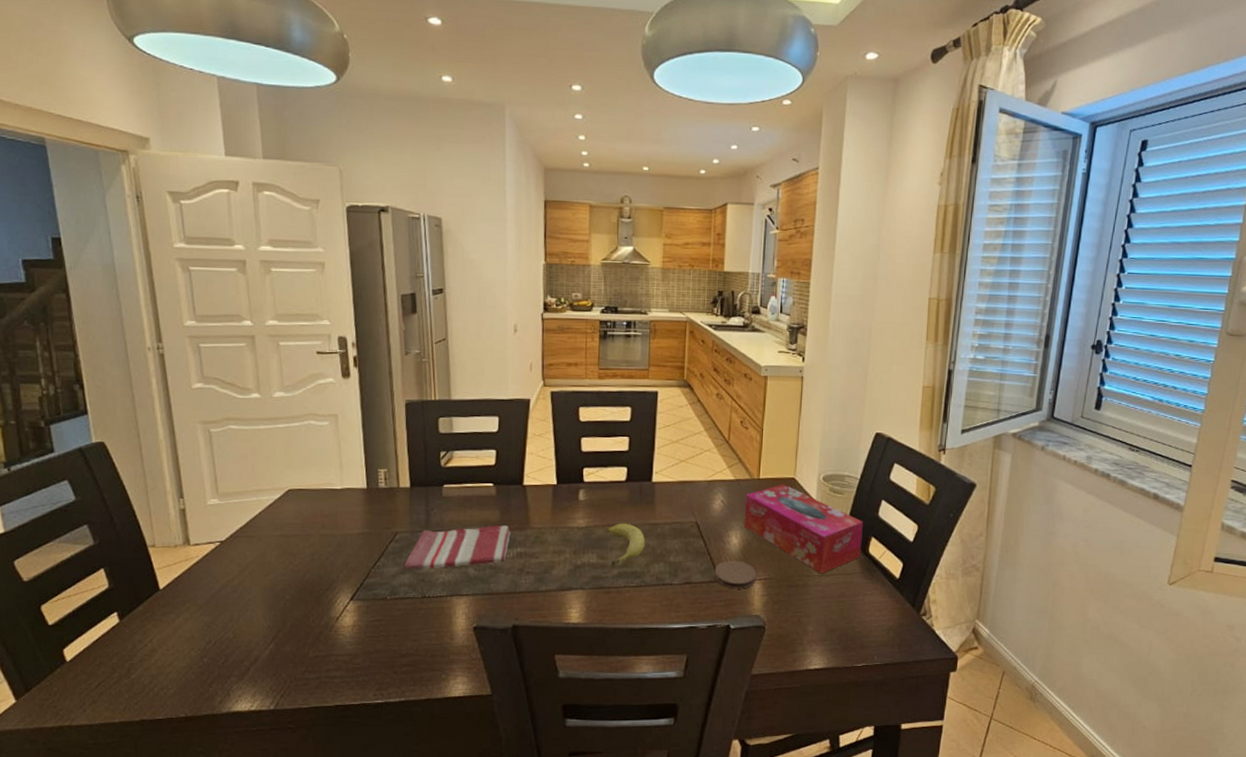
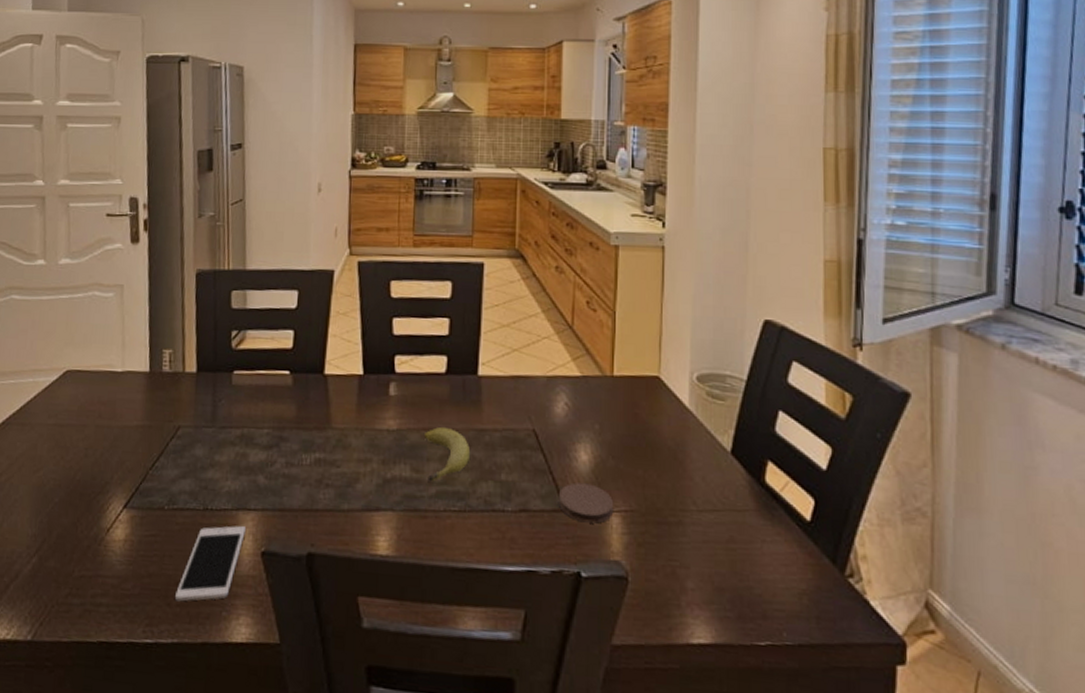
cell phone: none [401,607,460,670] -> present [175,525,247,602]
dish towel: present [404,525,511,570] -> none [186,422,308,474]
tissue box: present [744,484,863,574] -> none [595,384,755,509]

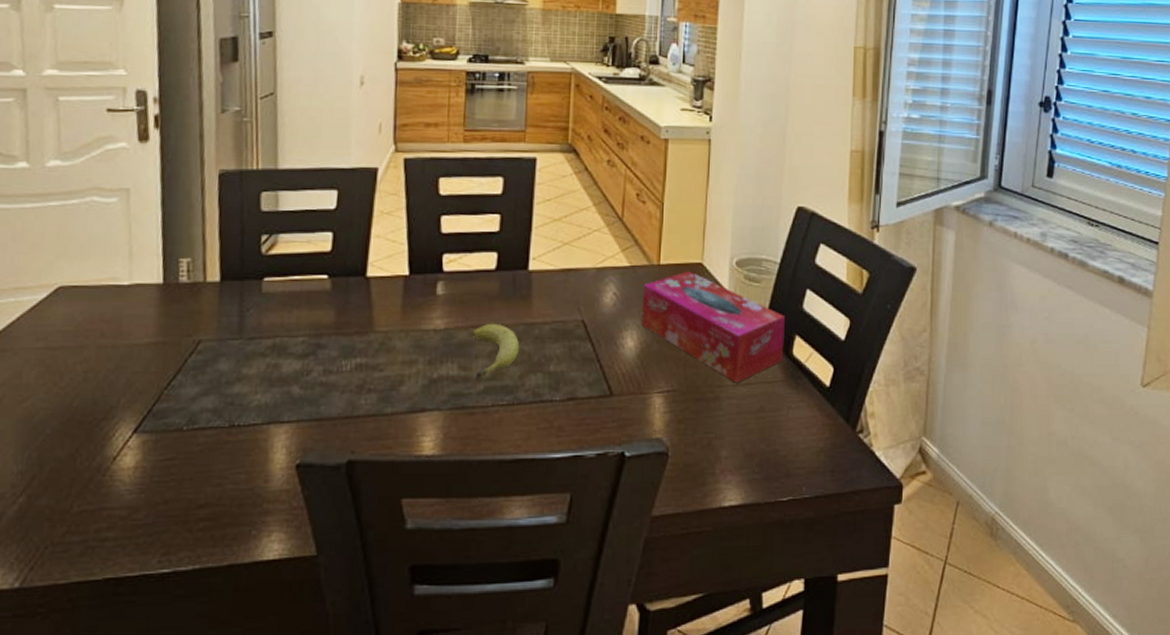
cell phone: present [175,525,247,602] -> none [197,439,279,526]
coaster: present [559,482,614,524] -> none [606,368,658,405]
tissue box: none [595,384,755,509] -> present [641,271,785,383]

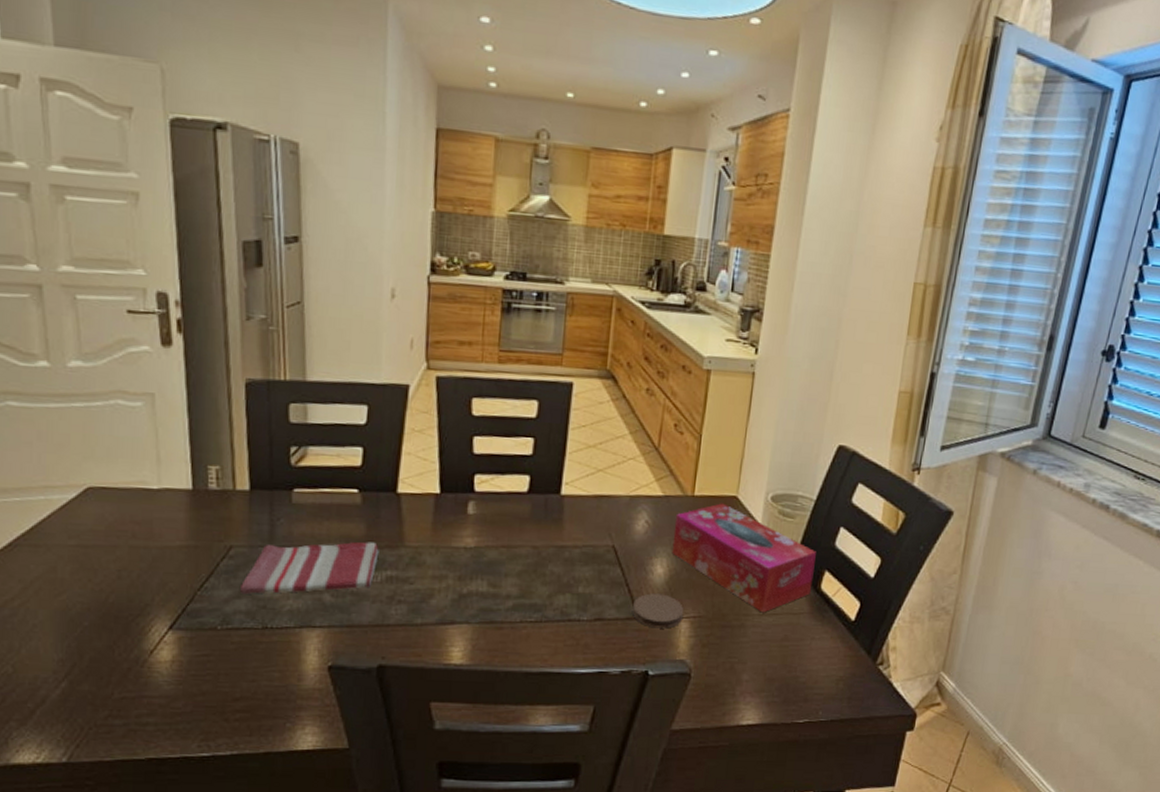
dish towel: none [208,329,349,390] -> present [240,541,379,594]
fruit: present [472,324,520,380] -> none [502,544,550,597]
coaster: none [606,368,658,405] -> present [633,593,684,629]

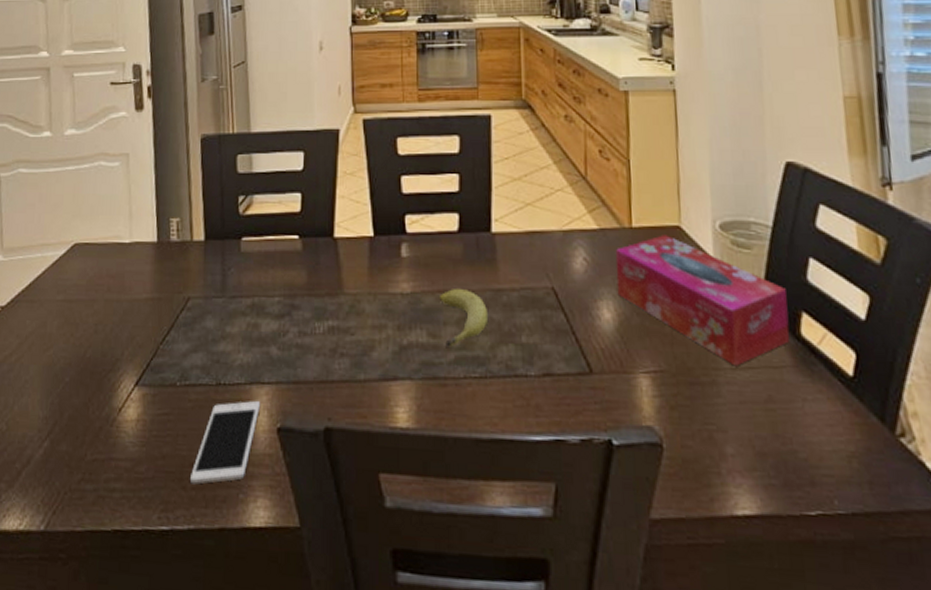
cell phone: none [233,642,312,716] -> present [190,400,261,484]
dish towel: present [240,541,379,594] -> none [197,289,320,348]
fruit: none [502,544,550,597] -> present [439,289,489,349]
coaster: present [633,593,684,629] -> none [584,343,643,386]

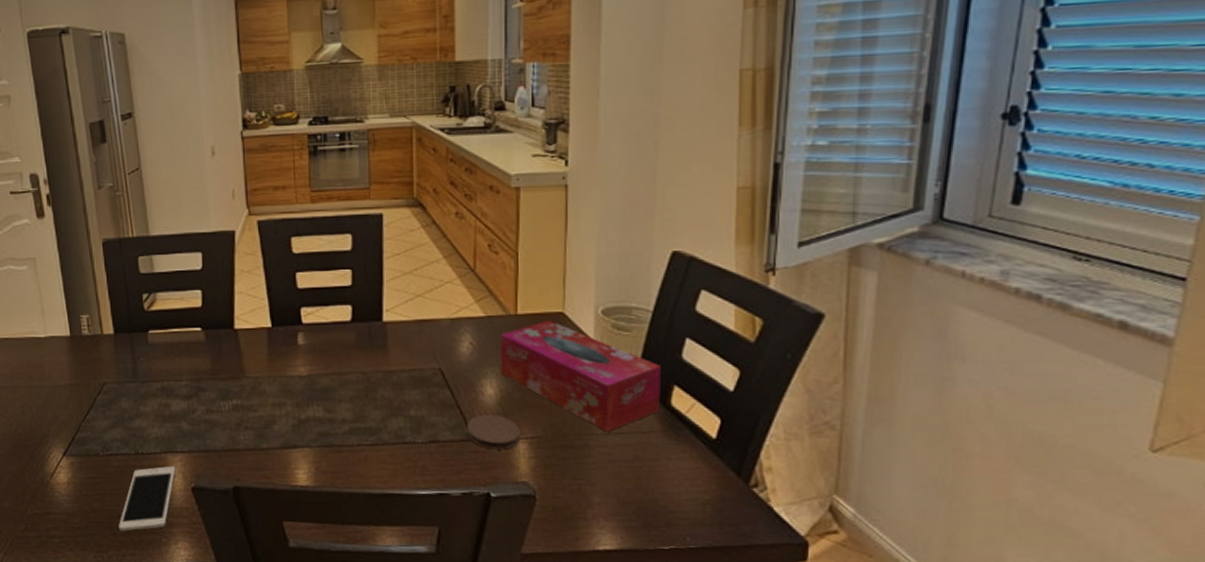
fruit: present [439,289,489,349] -> none [333,371,380,422]
coaster: none [584,343,643,386] -> present [467,414,521,450]

